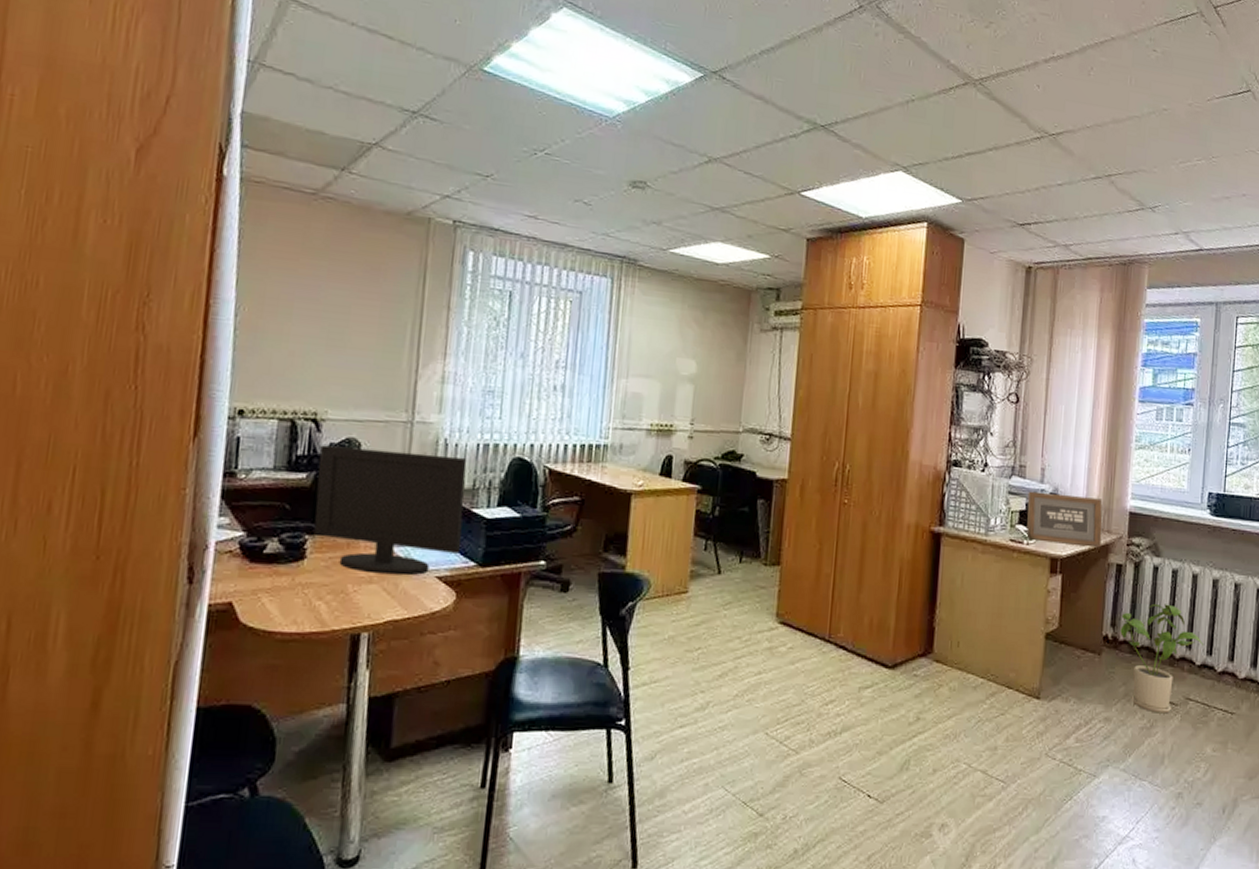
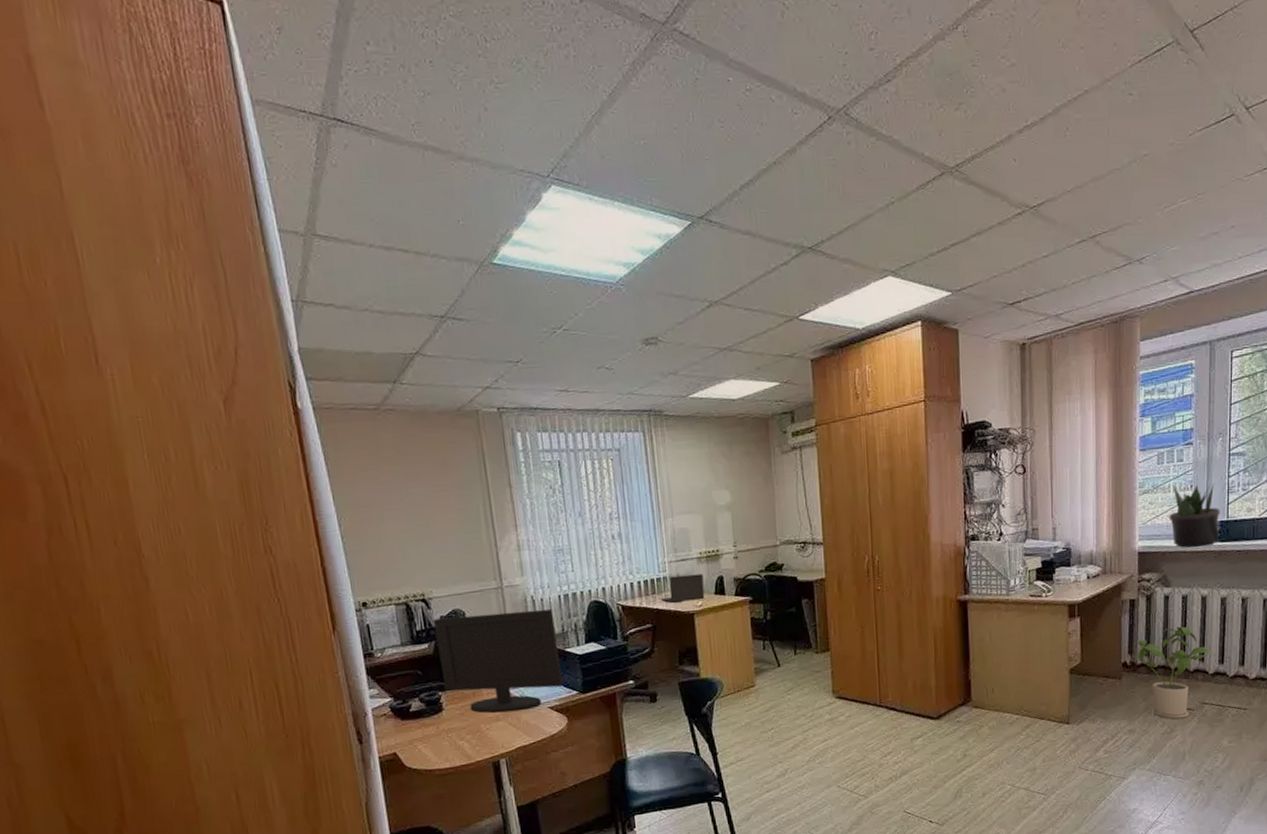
laptop: none [596,445,650,479] -> present [660,573,705,603]
picture frame: present [1026,491,1102,548] -> none [1042,545,1114,592]
planter: none [1164,446,1217,518] -> present [1169,484,1220,548]

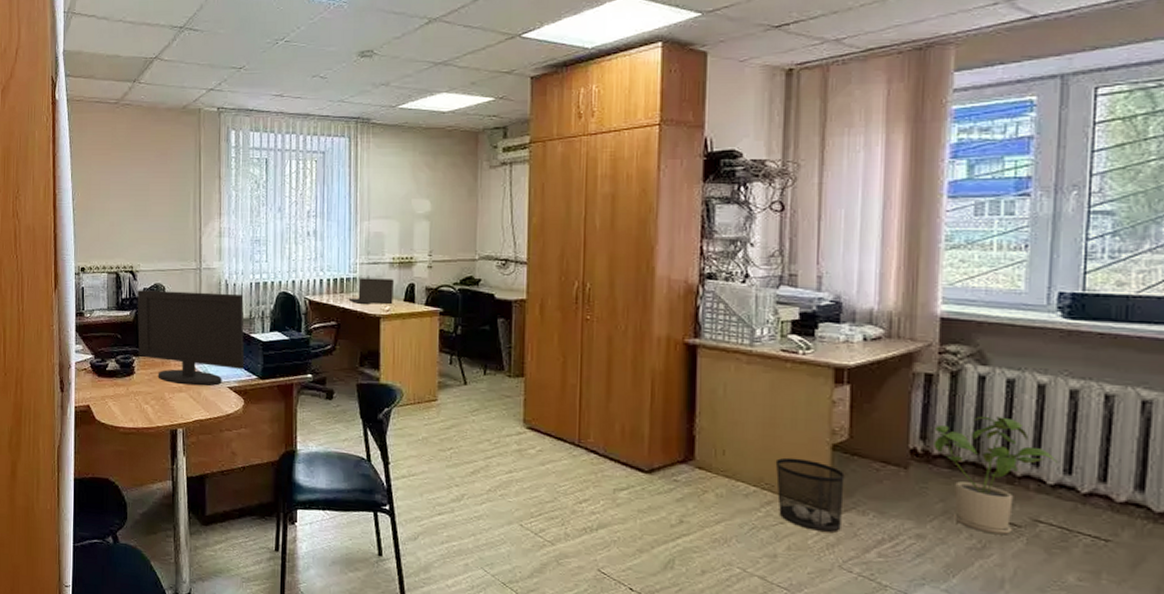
waste bin: none [1030,685,1080,742] -> present [775,457,845,532]
planter: present [1169,484,1220,548] -> none [989,243,1072,321]

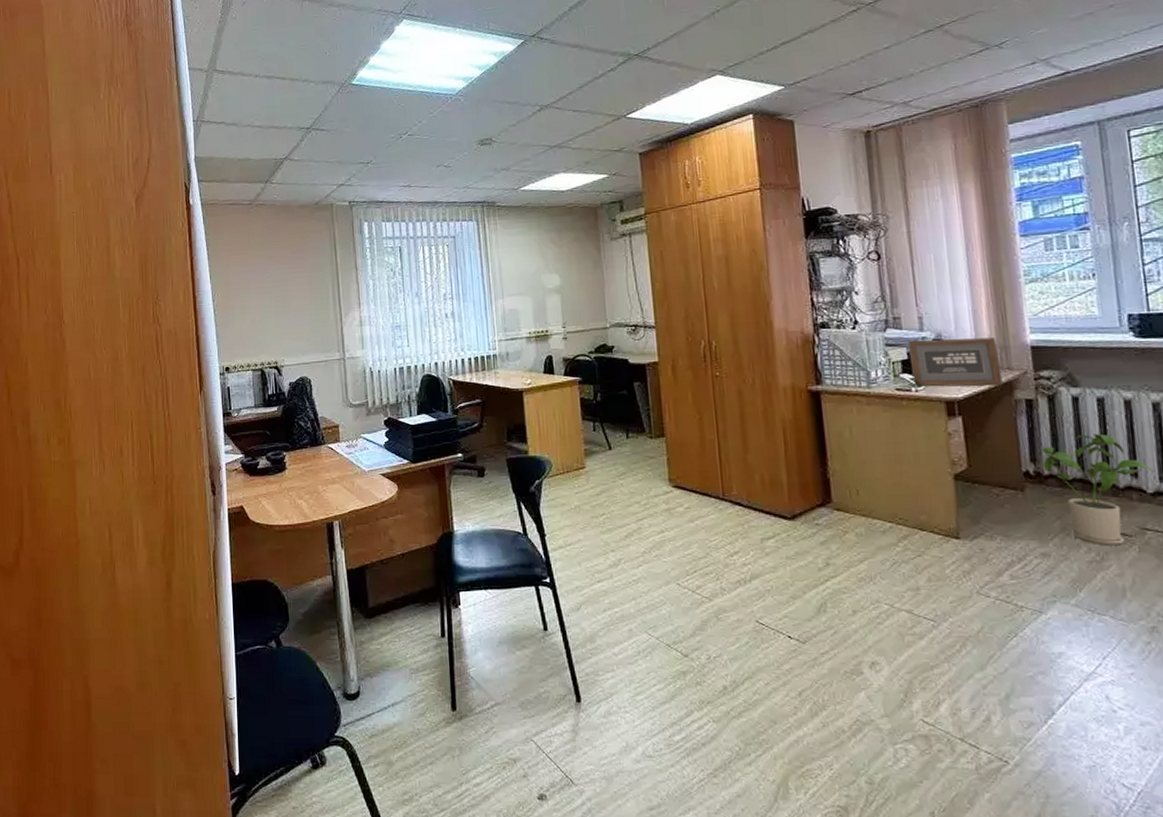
monitor: present [137,290,245,387] -> none [283,380,396,476]
laptop: present [348,278,394,305] -> none [490,353,534,380]
waste bin: present [775,457,845,532] -> none [905,491,974,560]
picture frame: none [801,300,903,357] -> present [907,337,1003,387]

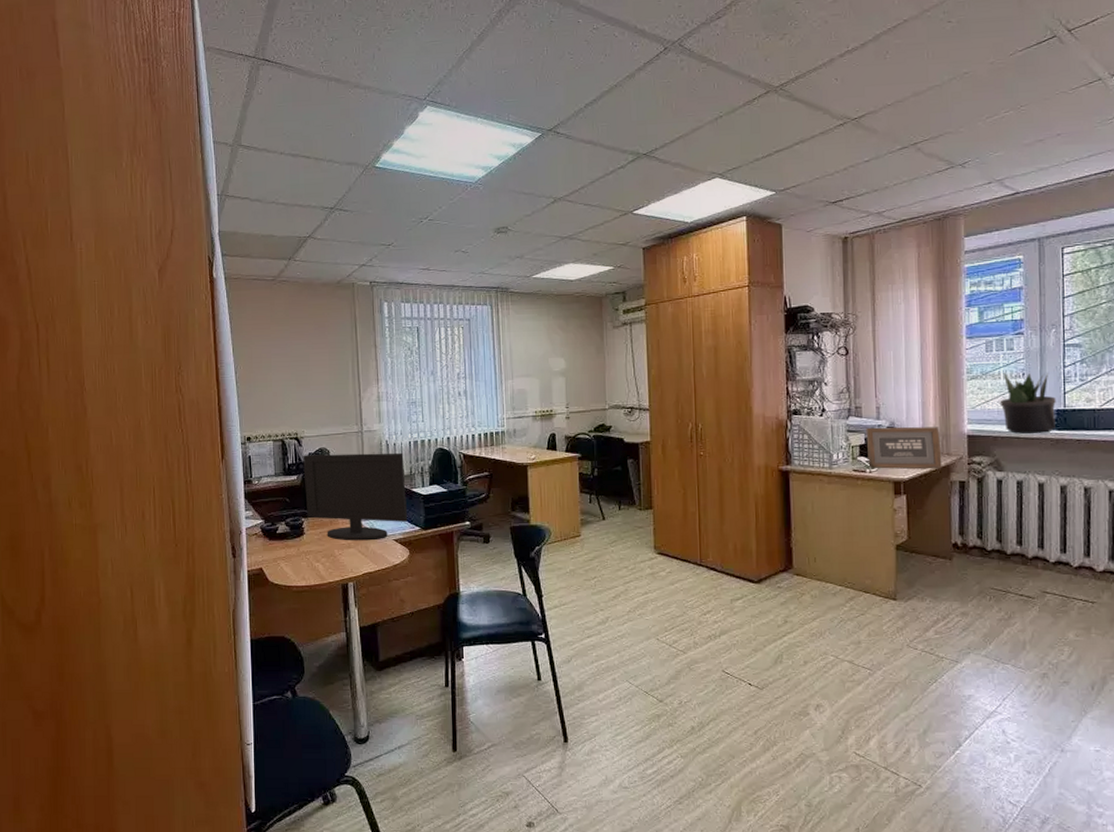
monitor: none [283,380,396,476] -> present [303,452,408,541]
house plant: present [1041,433,1154,546] -> none [968,511,1057,606]
planter: none [1067,272,1139,343] -> present [1000,373,1056,434]

